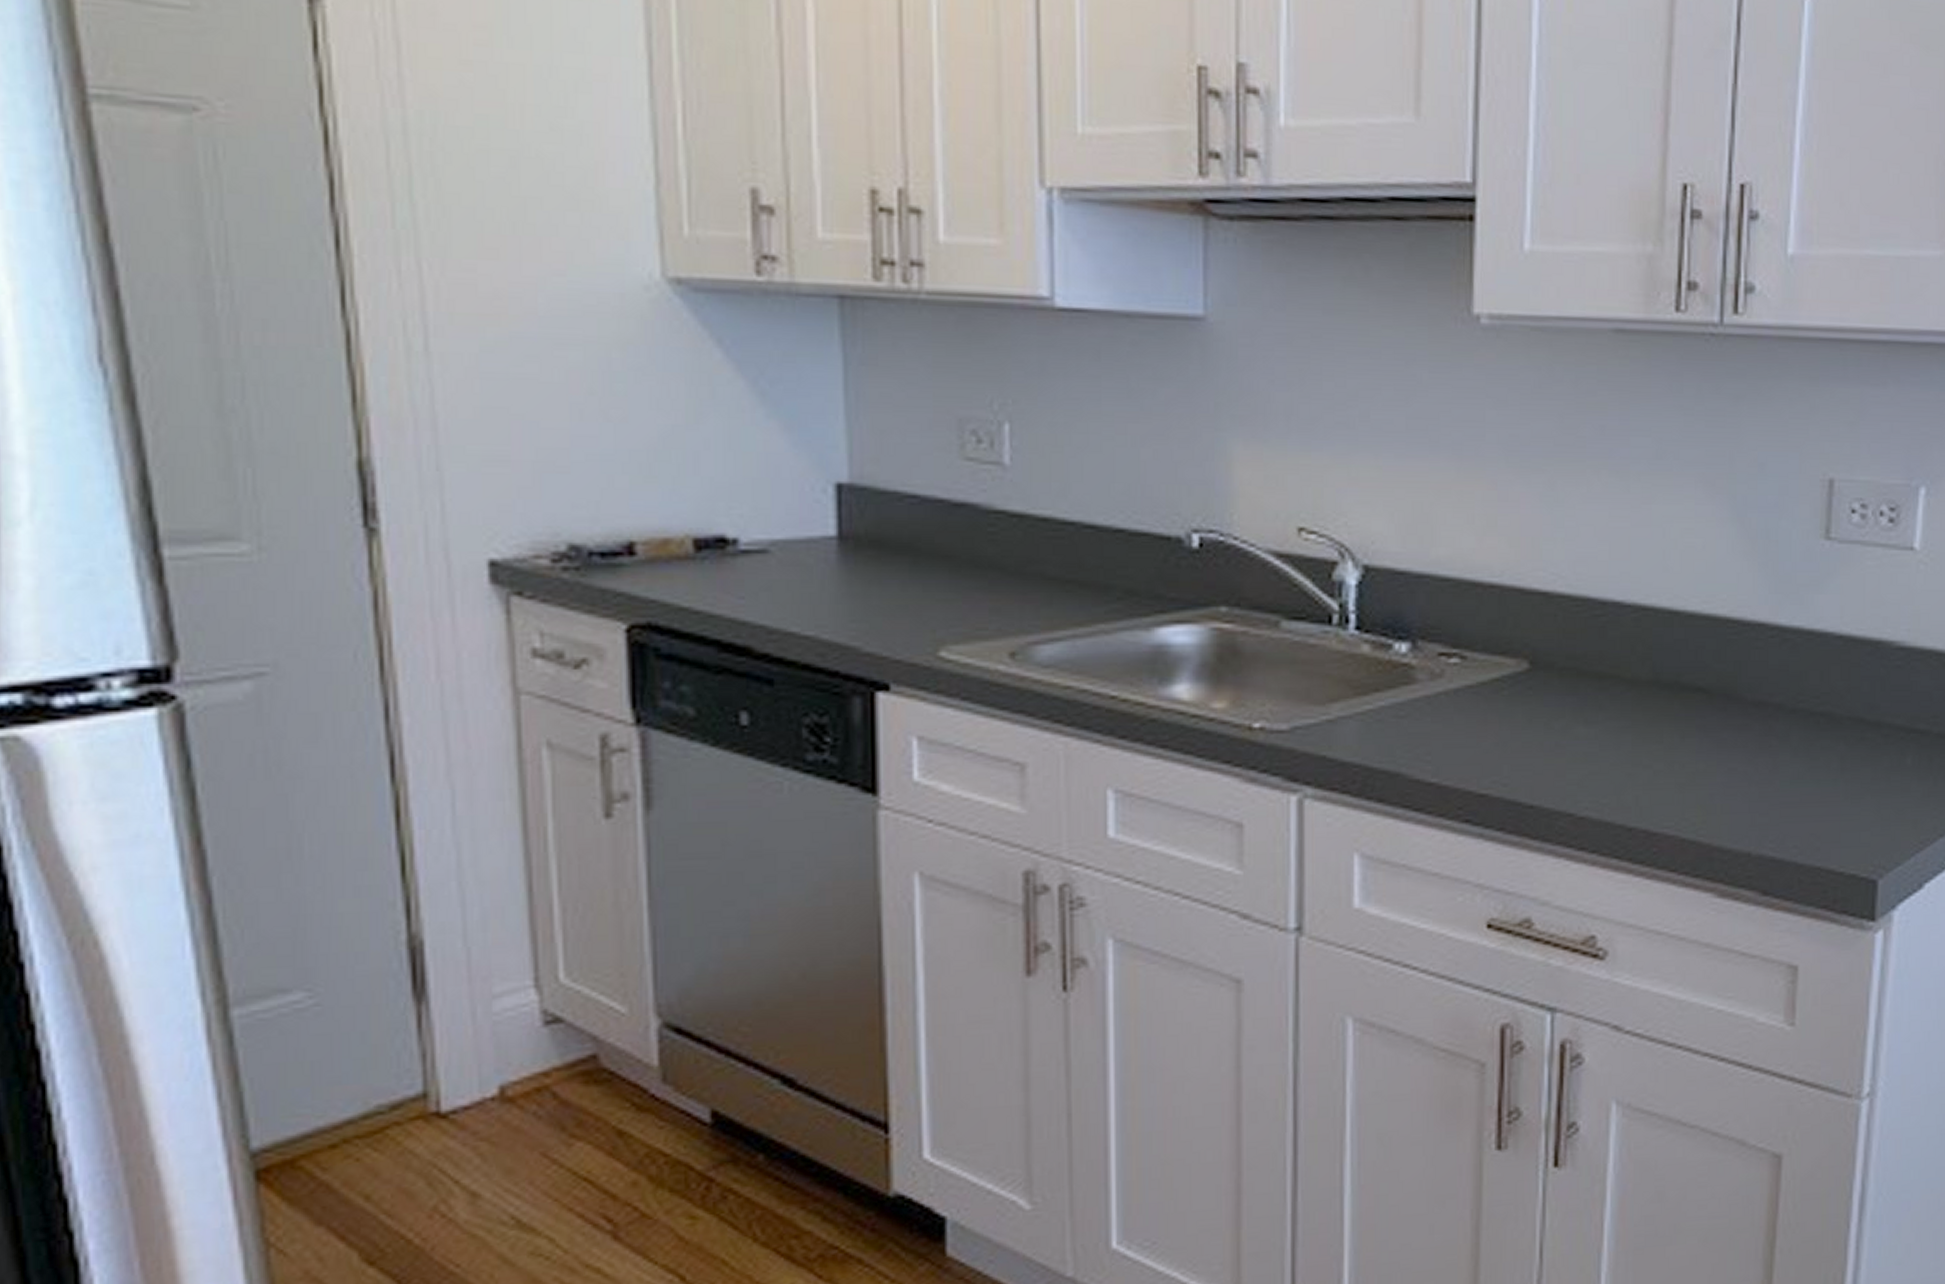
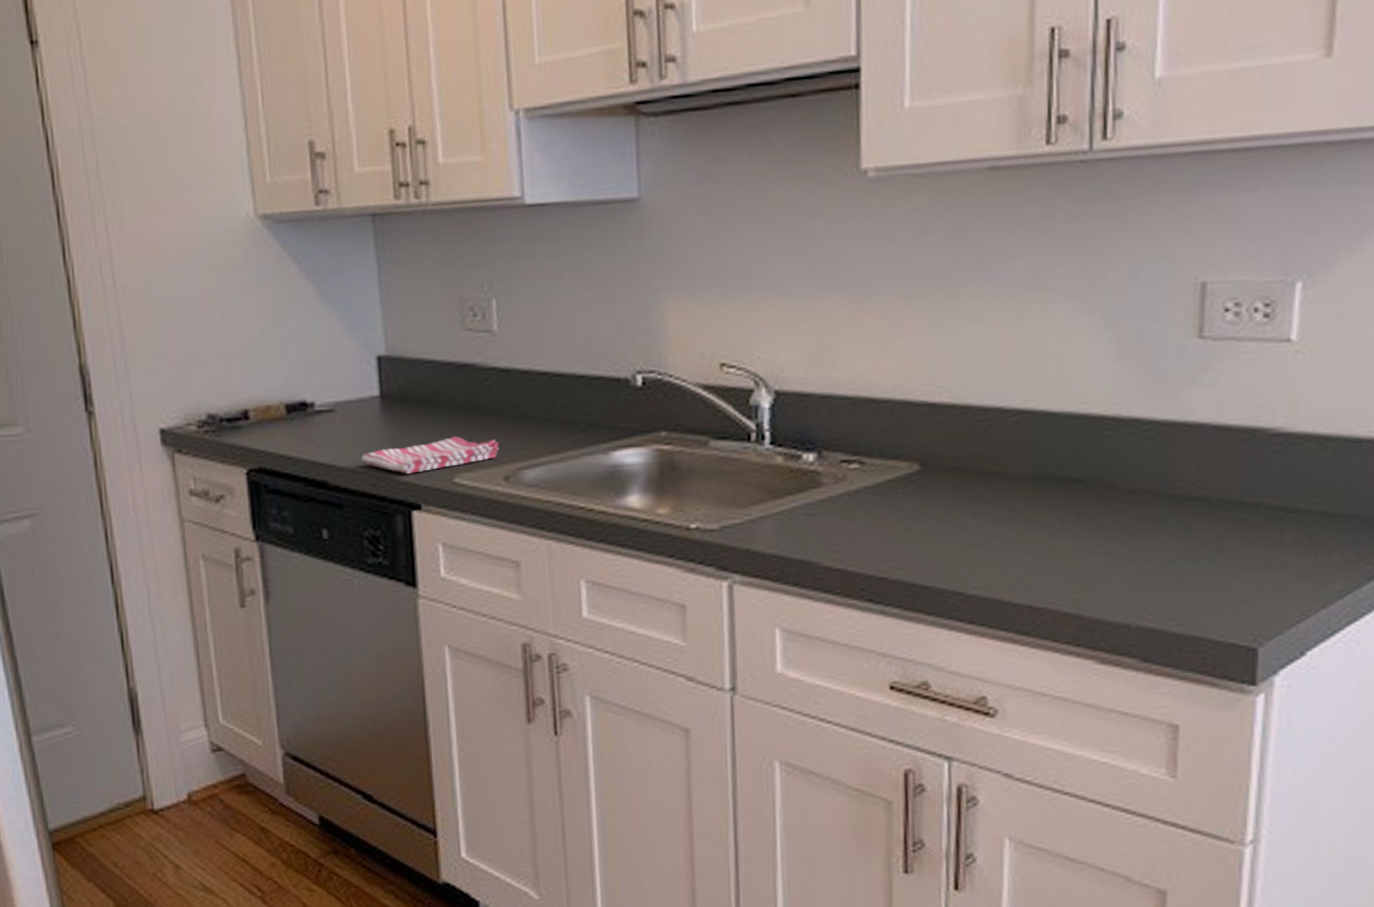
dish towel: none [804,597,1005,642] -> present [361,437,499,474]

